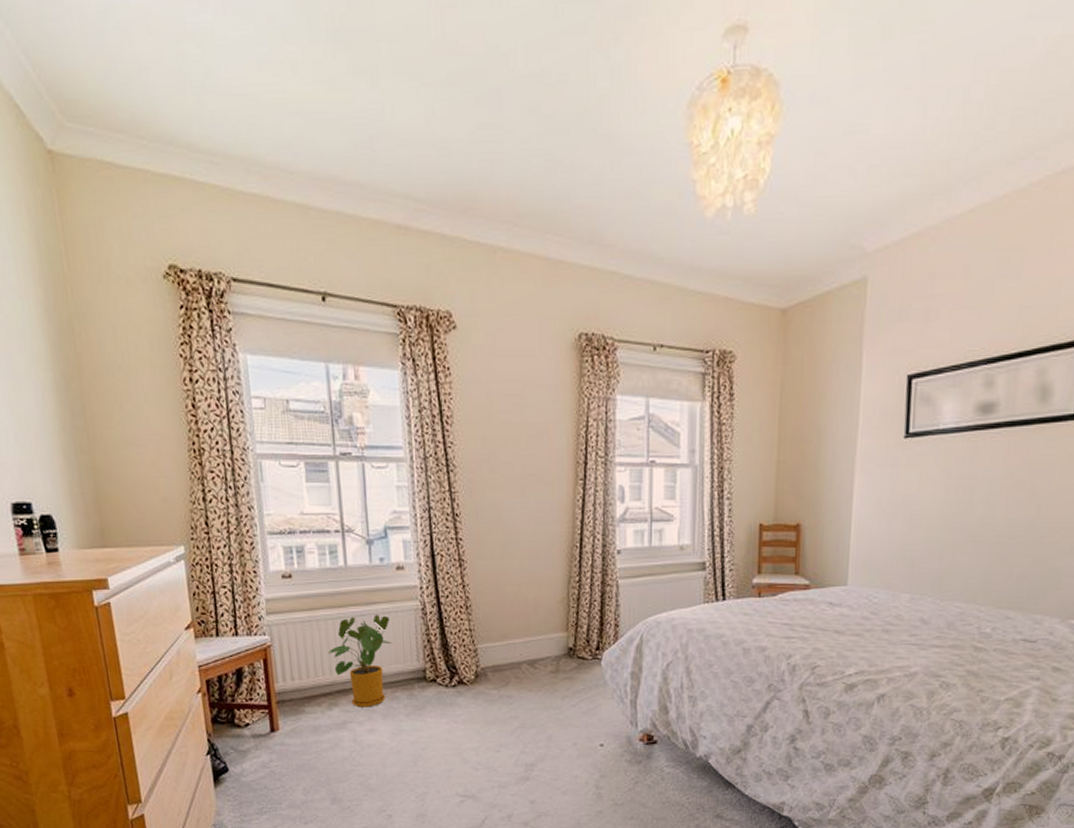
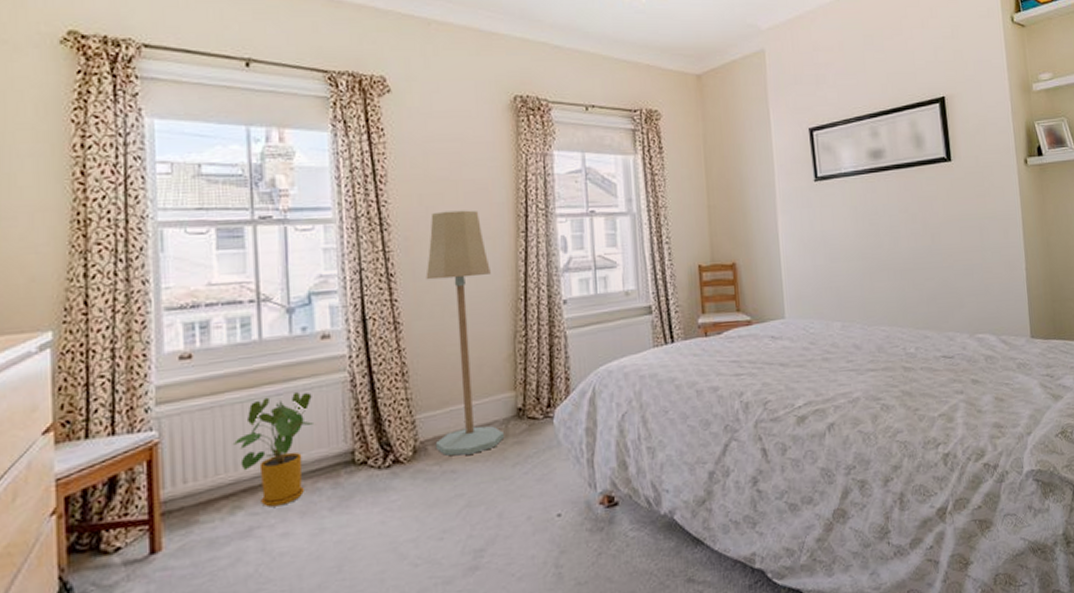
floor lamp: none [488,455,556,684] -> present [425,210,505,456]

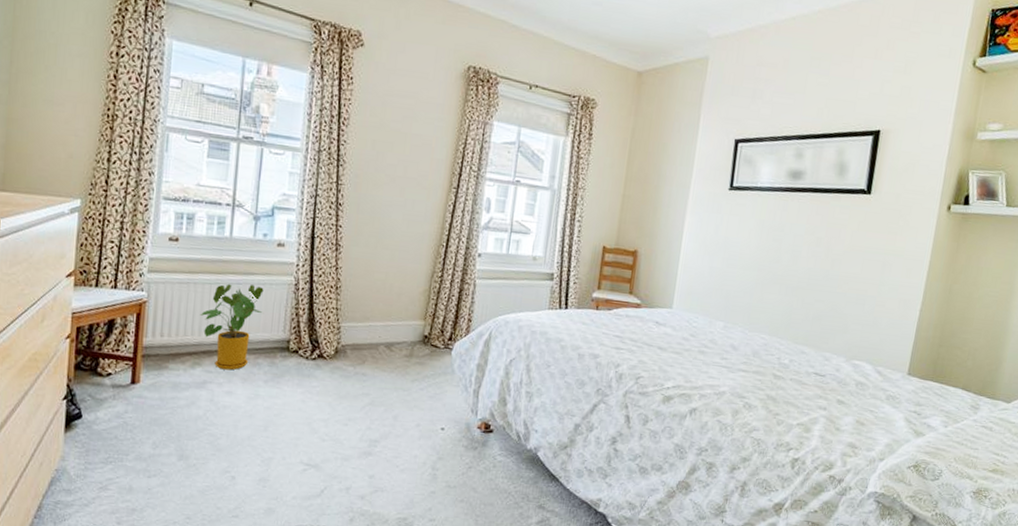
floor lamp: present [425,210,505,456] -> none [353,158,422,364]

